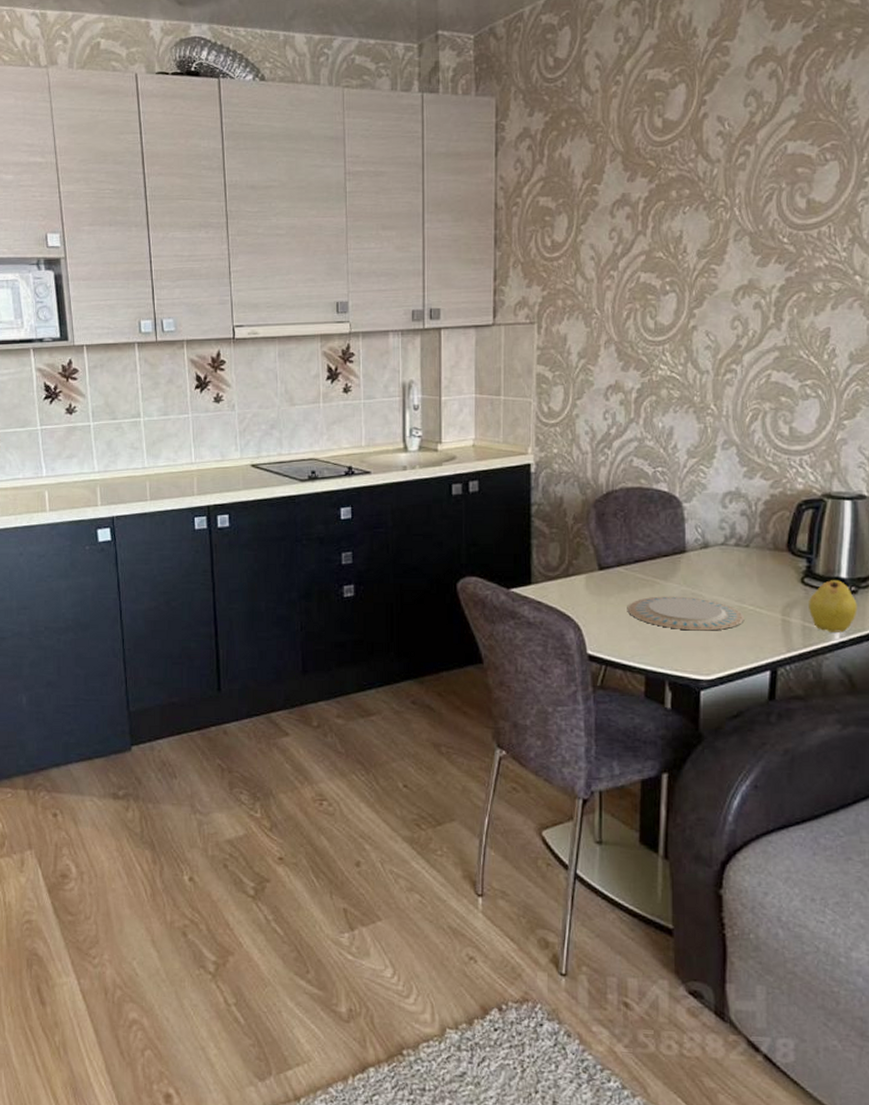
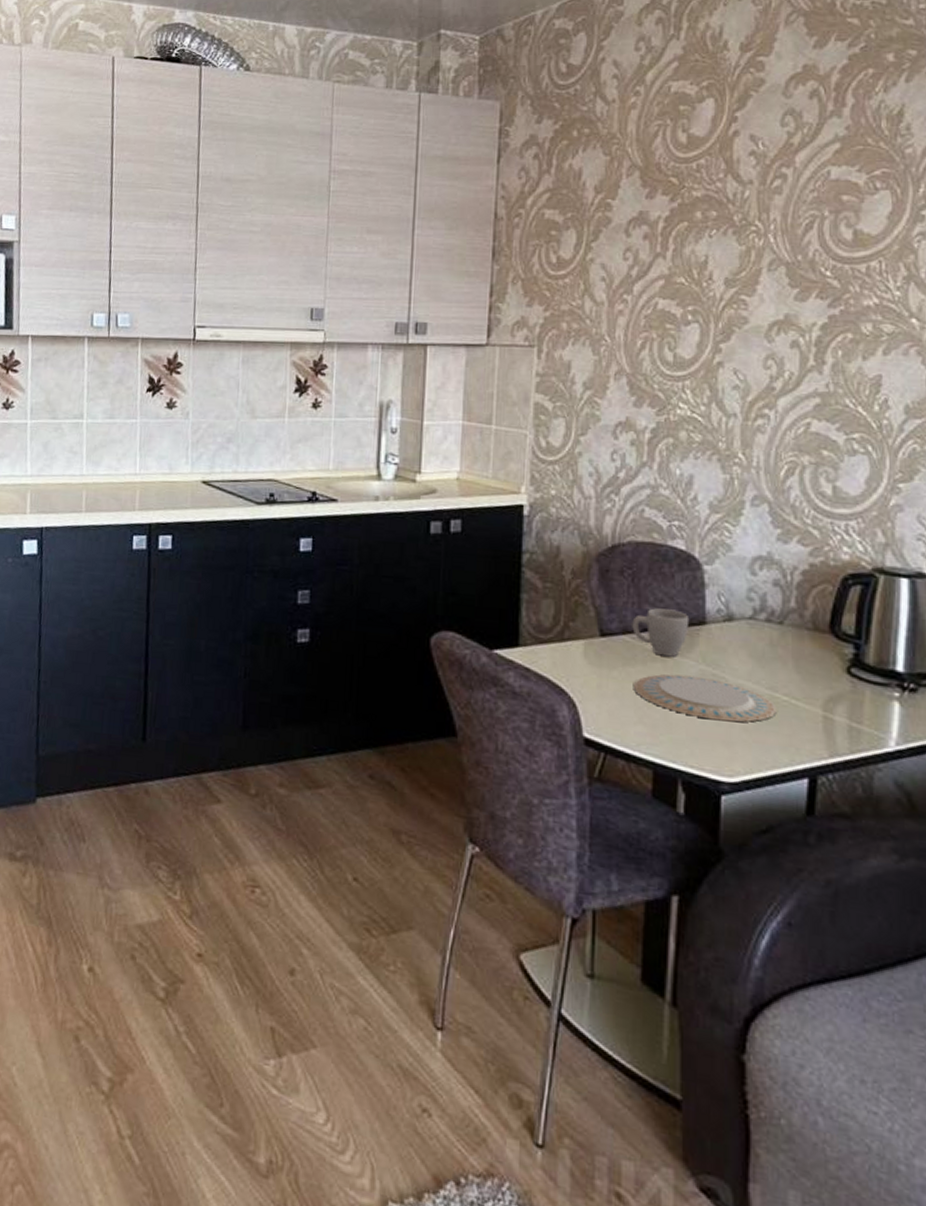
mug: none [625,542,673,582] -> present [632,608,690,657]
fruit: present [809,580,857,632] -> none [856,673,918,739]

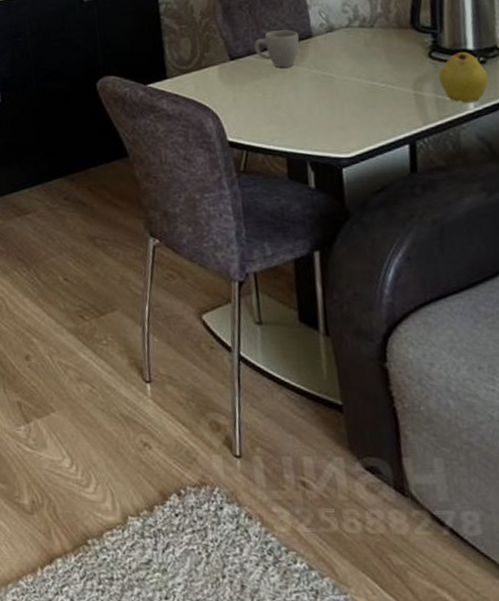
plate: present [633,674,777,722] -> none [261,79,378,111]
fruit: none [856,673,918,739] -> present [439,52,489,103]

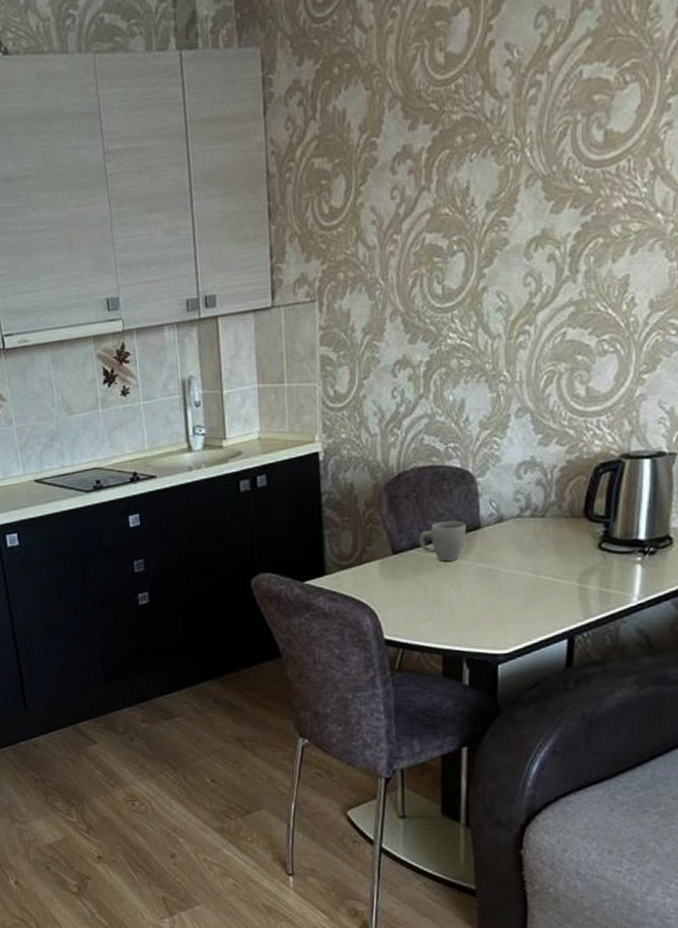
fruit: present [439,52,489,103] -> none [606,542,656,596]

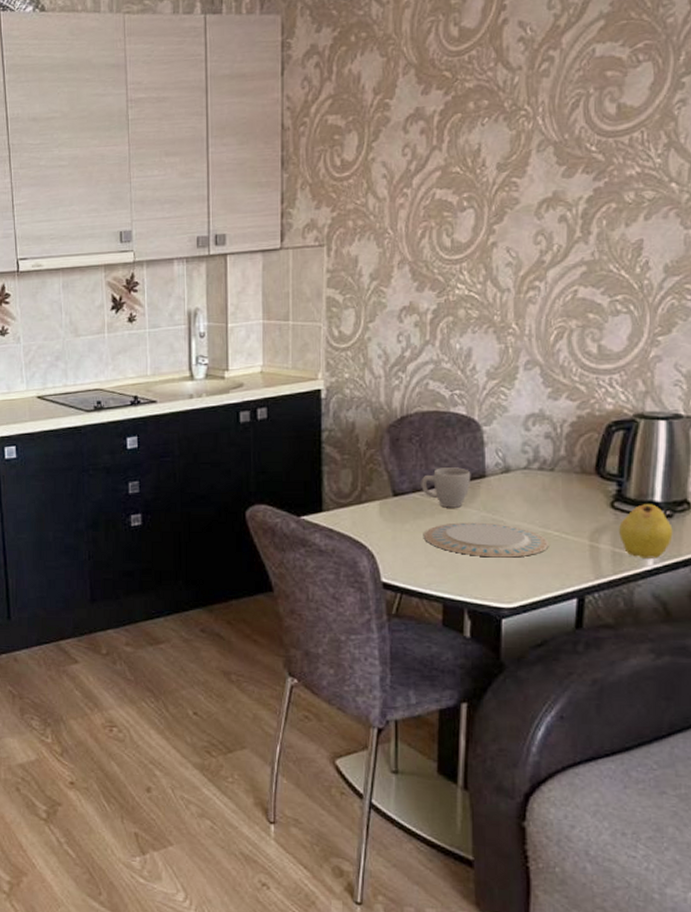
plate: none [422,573,541,607] -> present [423,522,549,558]
fruit: none [606,542,656,596] -> present [619,504,673,558]

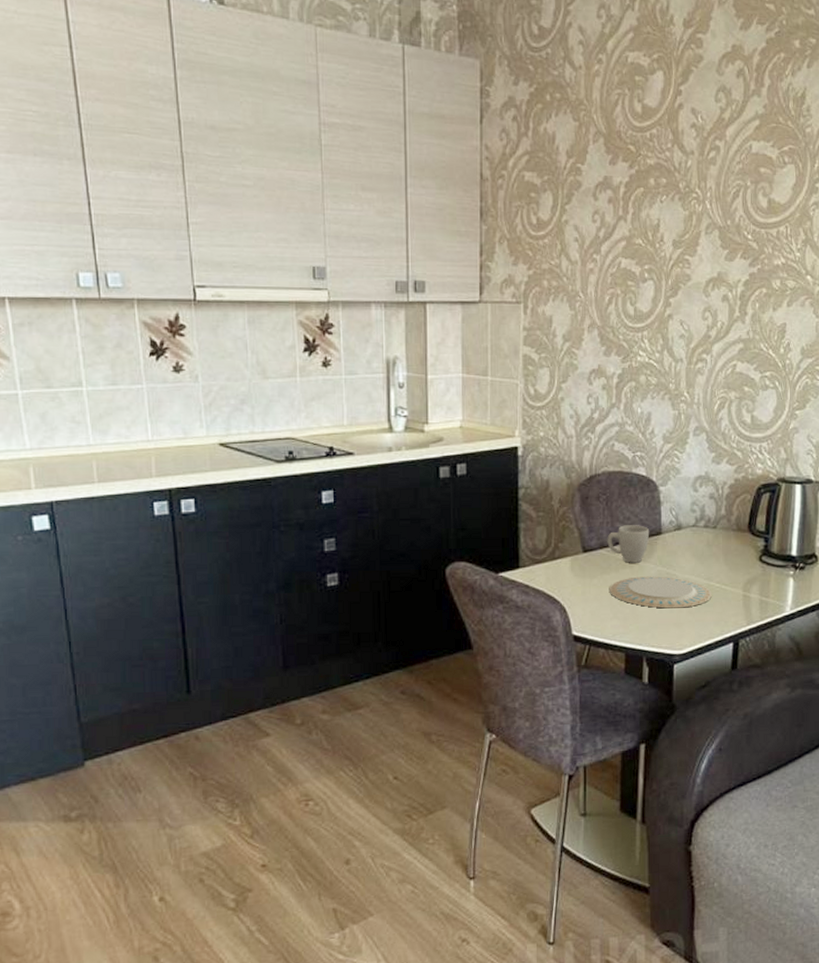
fruit: present [619,504,673,558] -> none [765,558,805,605]

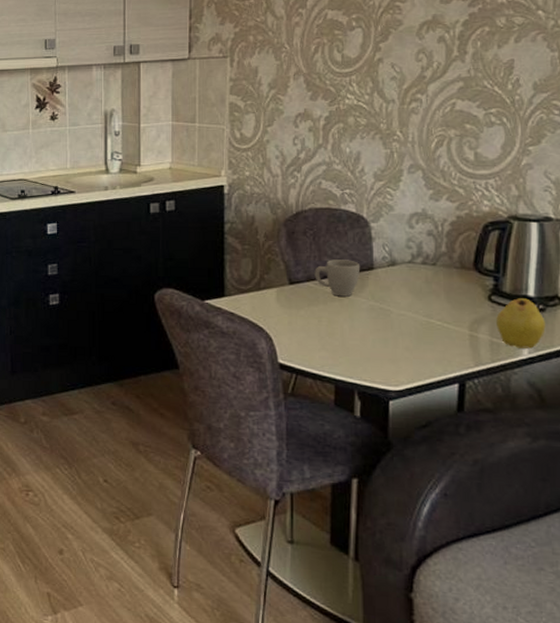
plate: present [609,576,712,609] -> none [316,310,432,344]
fruit: none [765,558,805,605] -> present [496,298,546,349]

